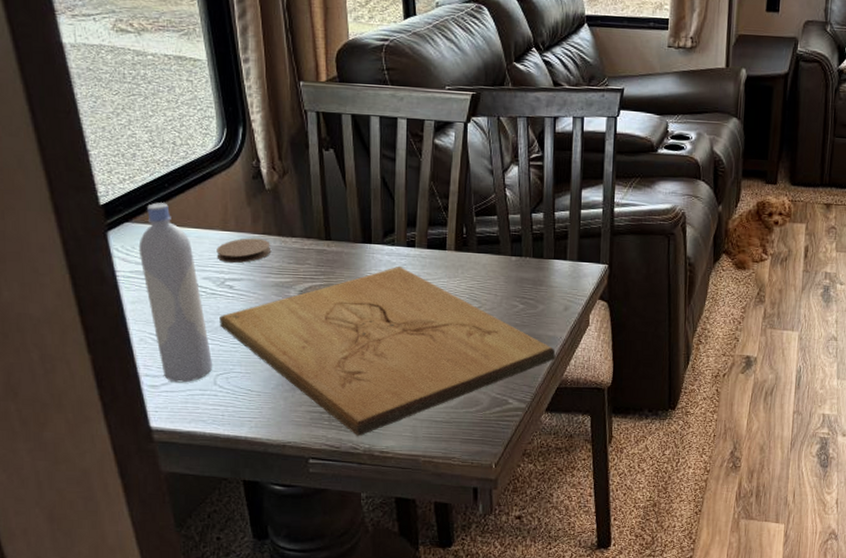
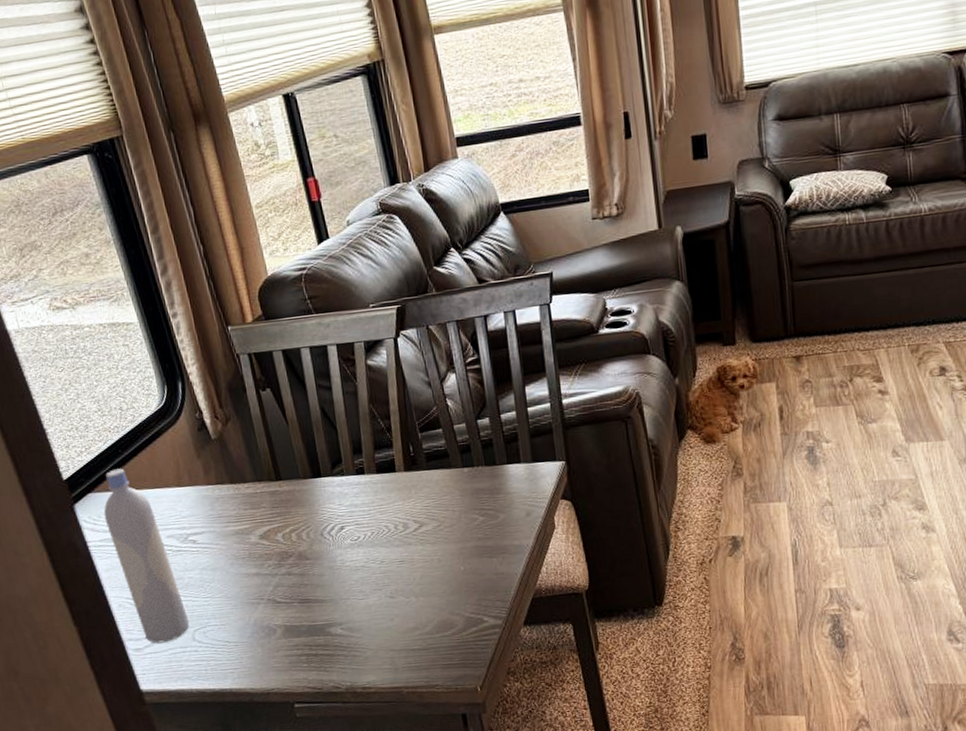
coaster: present [217,238,272,264] -> none [175,489,227,518]
cutting board: present [219,265,556,437] -> none [188,495,526,675]

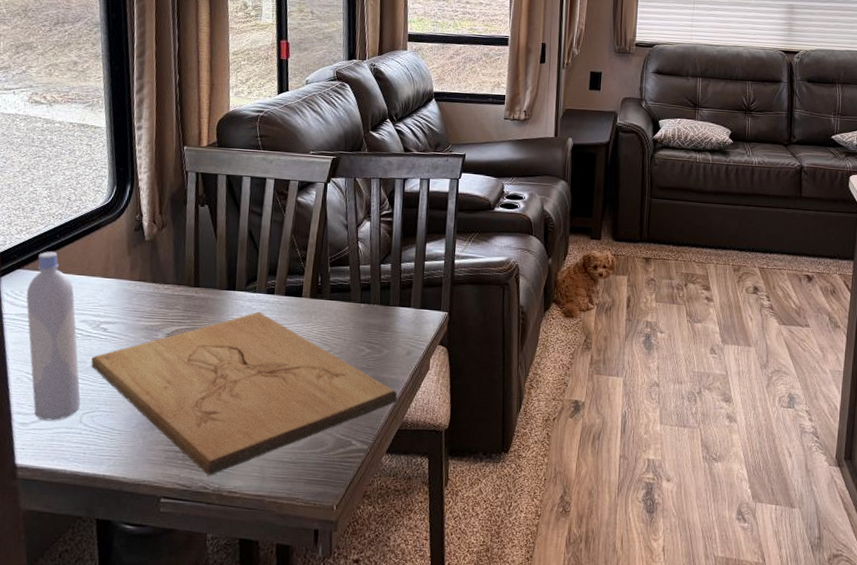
cutting board: none [188,495,526,675] -> present [91,311,398,476]

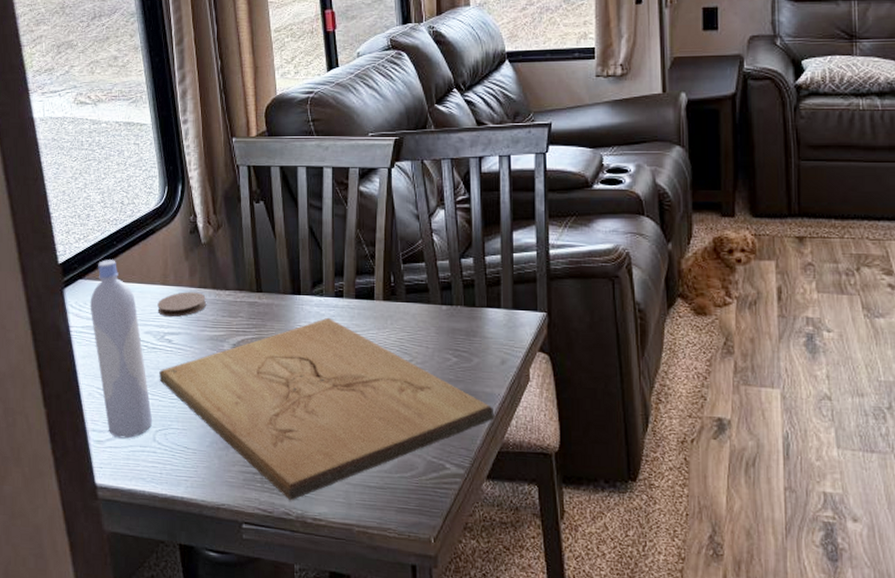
coaster: none [95,284,145,308] -> present [157,292,207,318]

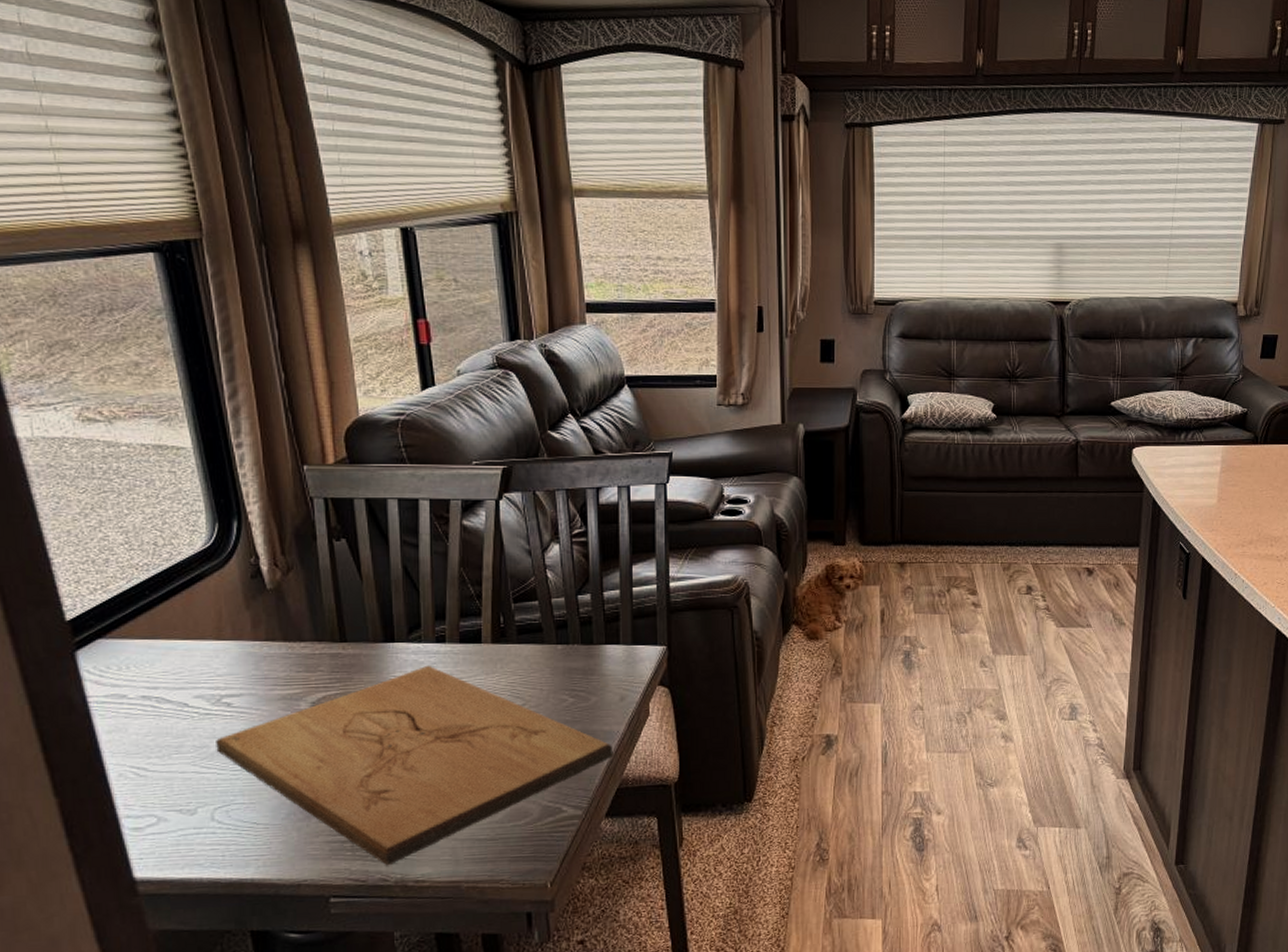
bottle: present [90,259,153,439] -> none [114,613,210,822]
coaster: present [157,292,207,318] -> none [210,646,277,677]

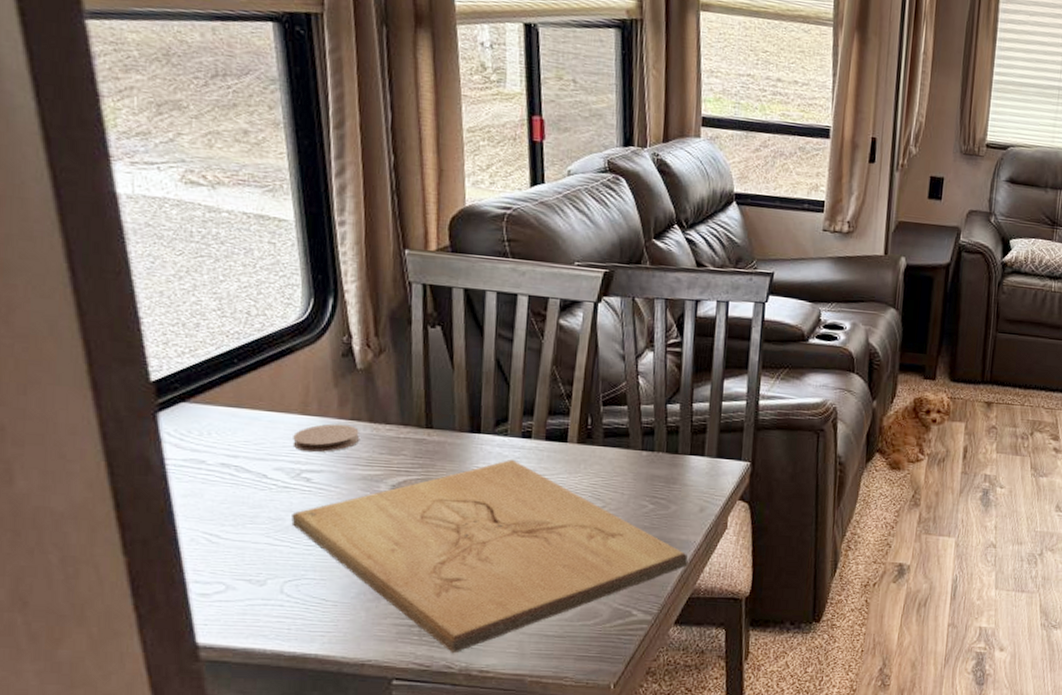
coaster: none [210,646,277,677] -> present [293,423,360,453]

